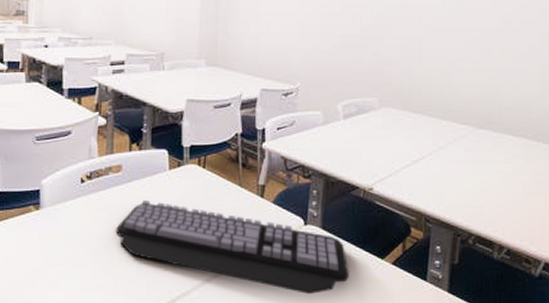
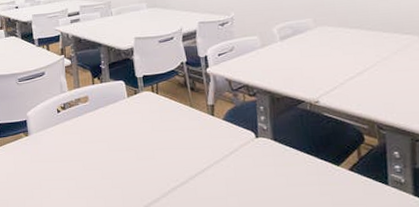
keyboard: present [116,199,349,295] -> none [90,123,307,200]

